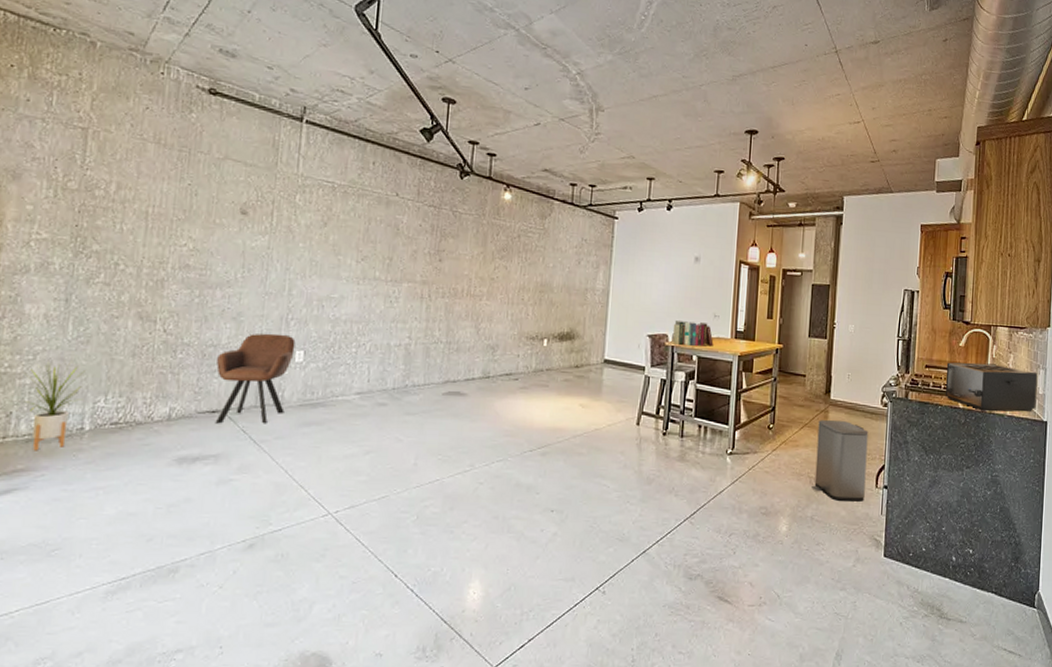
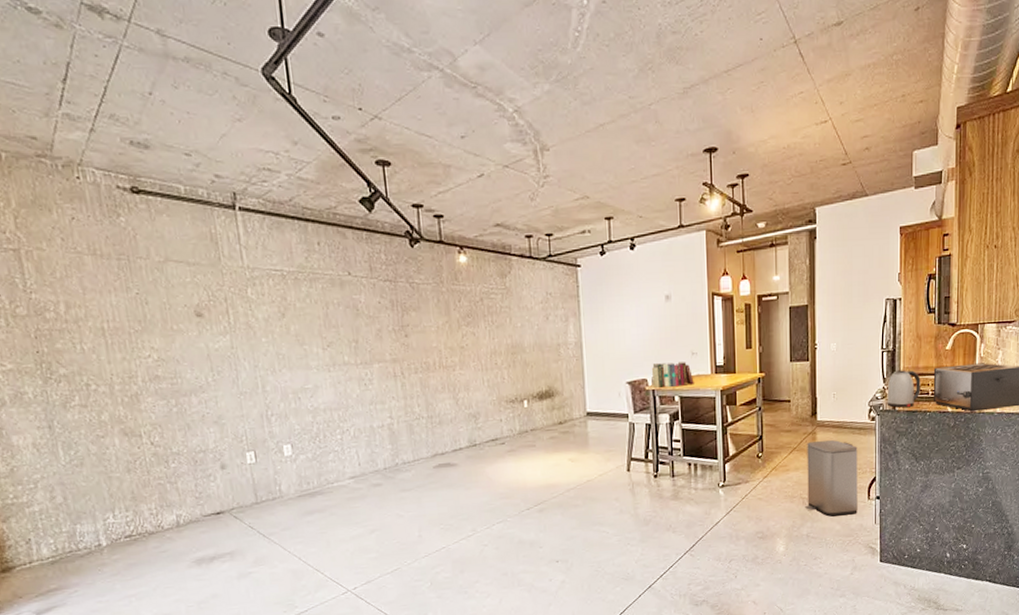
house plant: present [23,361,85,451] -> none [29,487,92,571]
armchair: present [215,333,296,424] -> none [209,431,285,524]
kettle: none [900,360,934,399] -> present [887,370,921,409]

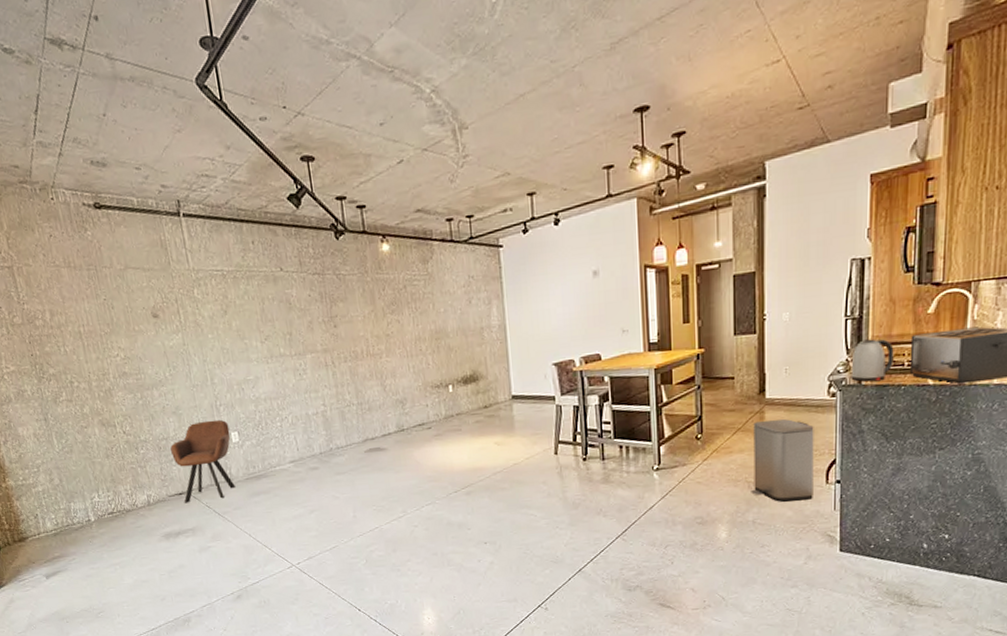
armchair: none [209,431,285,524] -> present [170,420,236,503]
books: present [651,362,694,389] -> none [578,340,625,370]

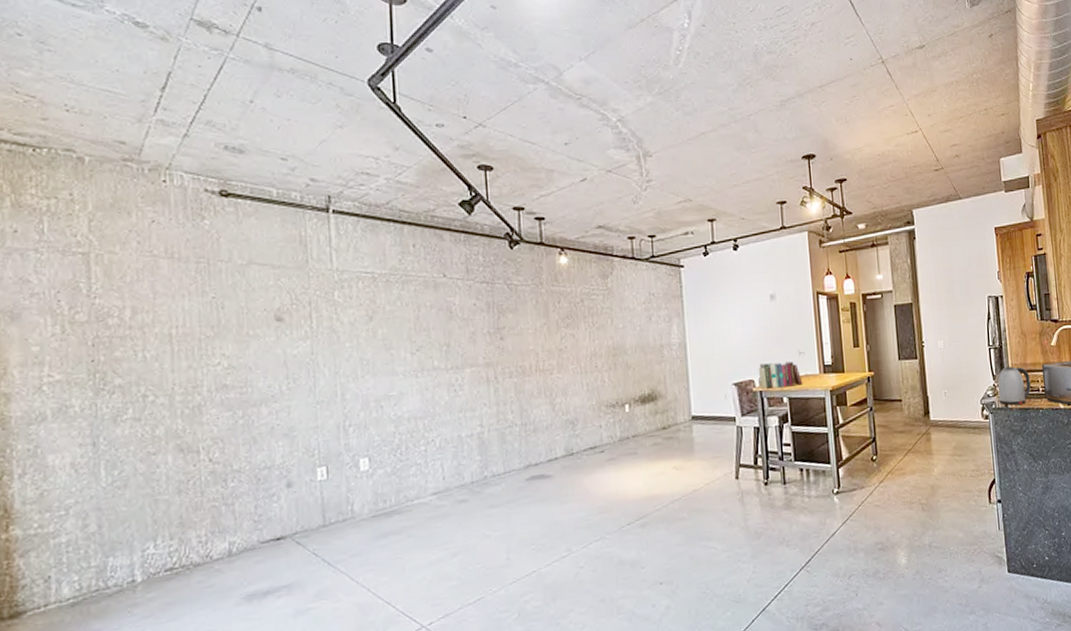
armchair: present [170,420,236,503] -> none [274,443,358,552]
books: none [578,340,625,370] -> present [758,361,803,390]
pedal bin: present [751,419,814,502] -> none [922,440,980,524]

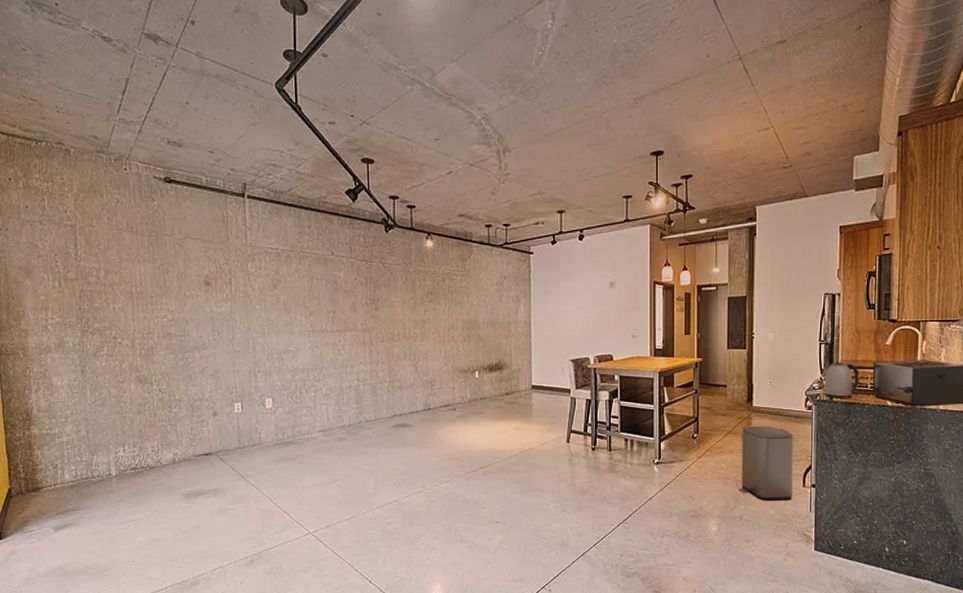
books: present [758,361,803,390] -> none [593,343,634,368]
pedal bin: none [922,440,980,524] -> present [739,426,793,501]

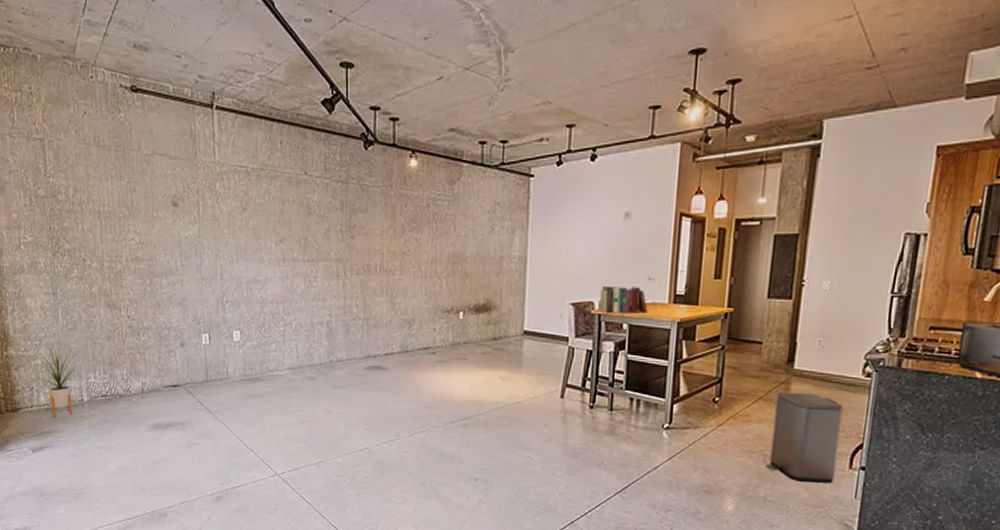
house plant: none [60,422,107,494] -> present [35,345,79,418]
books: none [593,343,634,368] -> present [599,285,648,314]
kettle: present [824,362,859,400] -> none [889,320,942,367]

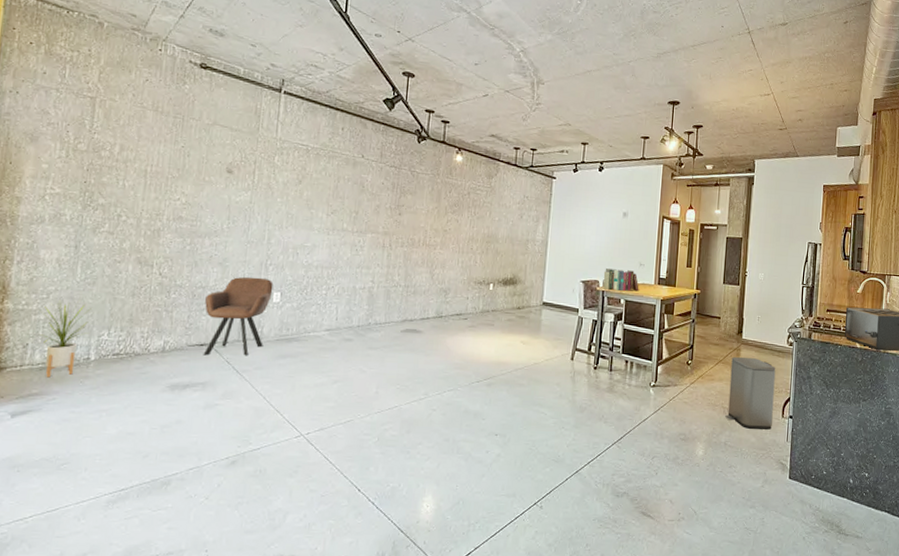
armchair: none [171,316,232,397] -> present [203,277,273,356]

